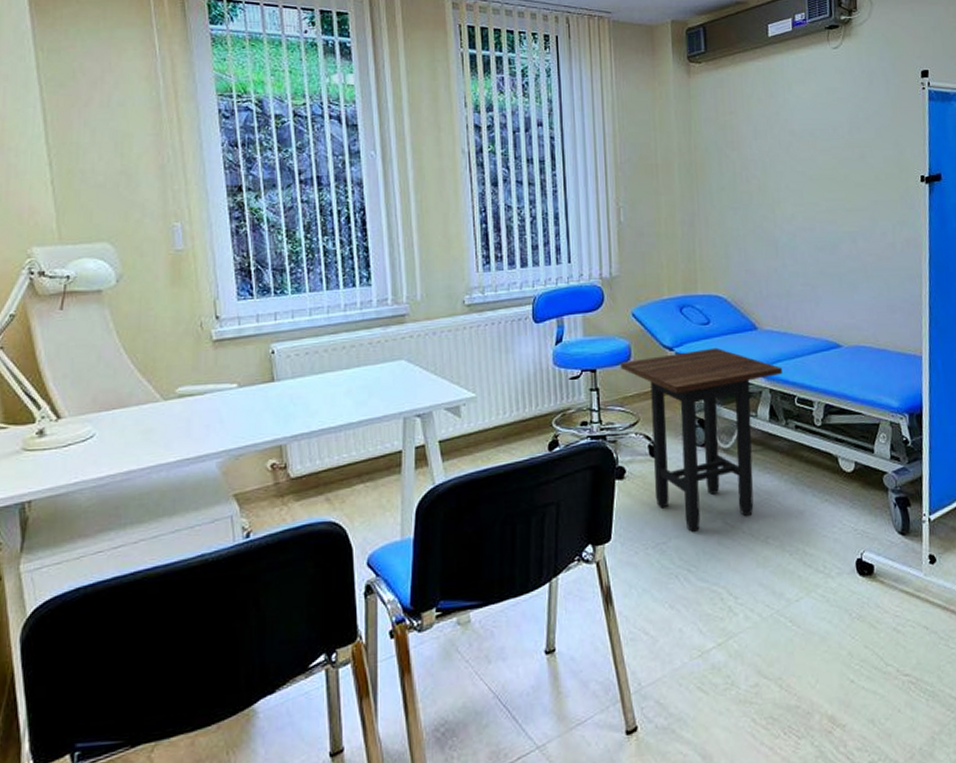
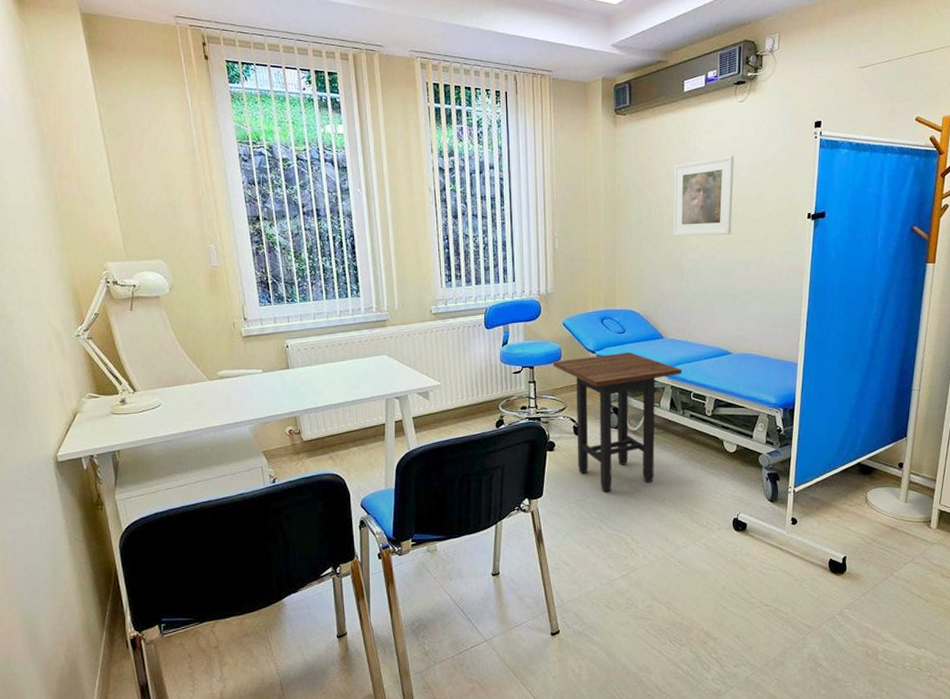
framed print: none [760,109,833,205] -> present [672,155,734,236]

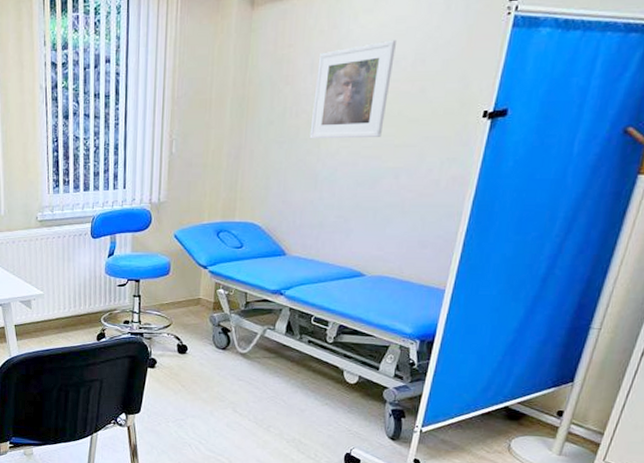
side table: present [552,352,682,493] -> none [159,268,304,415]

